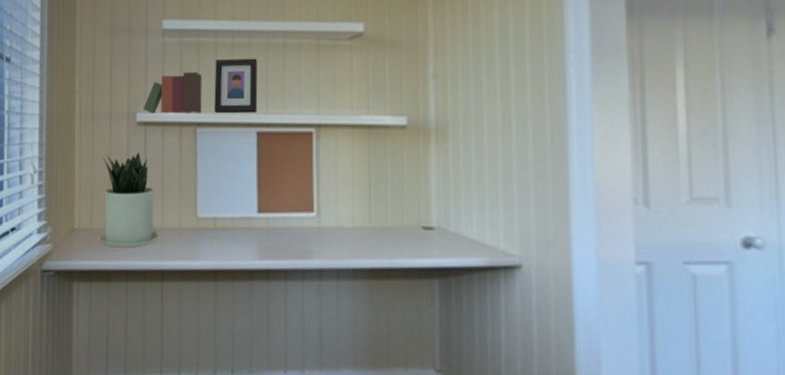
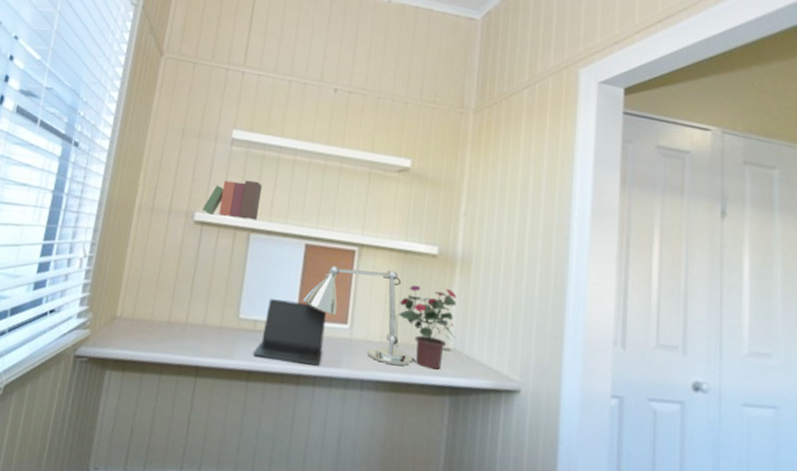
planter: present [98,152,159,248] -> none [138,247,201,341]
picture frame: present [214,58,258,114] -> none [269,173,314,227]
laptop: none [217,194,290,259] -> present [253,299,326,366]
desk lamp: none [262,148,395,250] -> present [302,266,416,366]
potted flower: none [369,161,438,251] -> present [398,285,457,370]

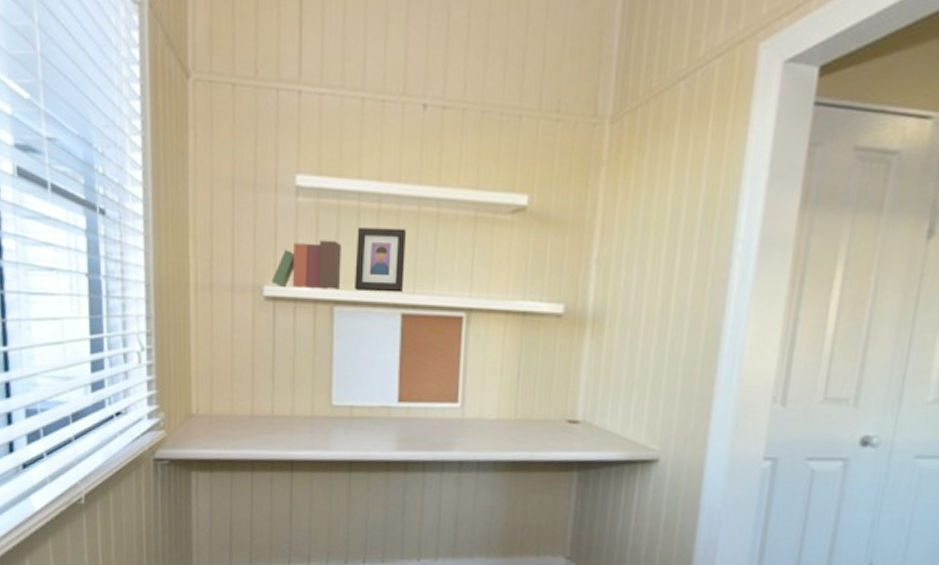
laptop: present [253,299,326,366] -> none [353,381,432,450]
picture frame: none [269,173,314,227] -> present [355,228,406,293]
desk lamp: present [302,266,416,366] -> none [404,336,539,443]
potted flower: present [398,285,457,370] -> none [516,351,587,444]

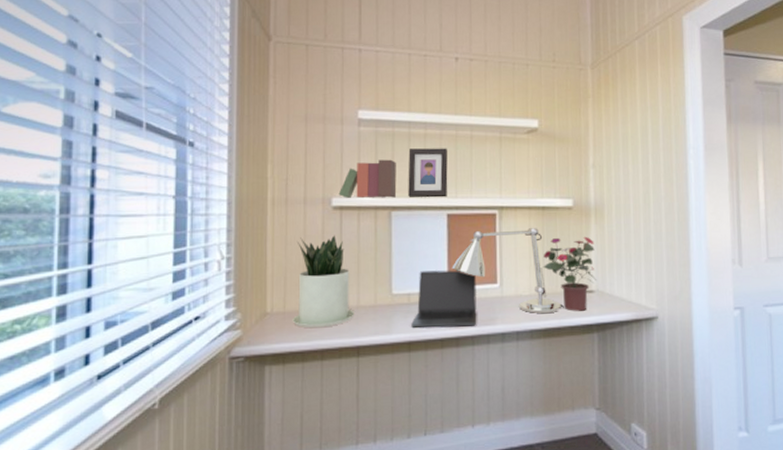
planter: none [219,331,288,436] -> present [292,235,355,329]
laptop: none [353,381,432,450] -> present [411,270,477,328]
desk lamp: none [404,336,539,443] -> present [452,227,564,313]
potted flower: none [516,351,587,444] -> present [543,236,597,312]

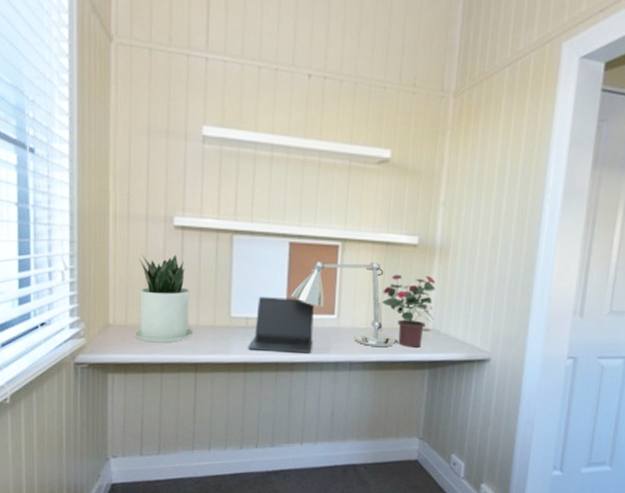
books: present [338,159,397,199] -> none [180,180,240,221]
picture frame: present [408,148,448,198] -> none [251,171,293,225]

